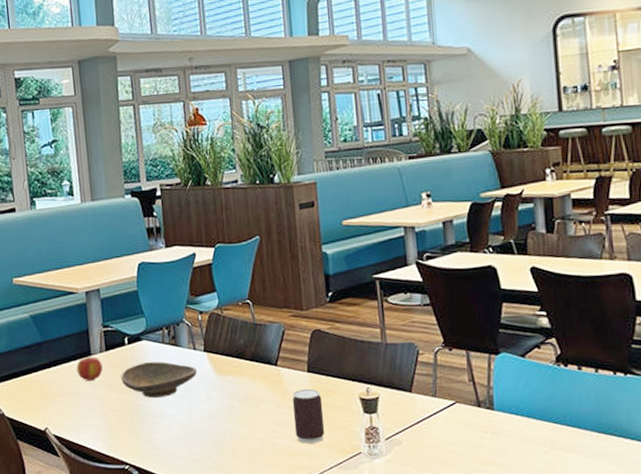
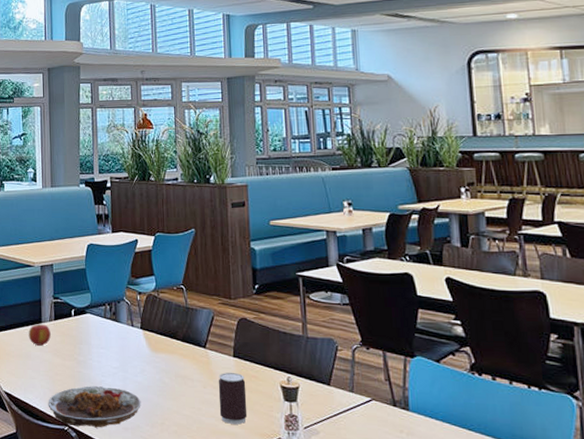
plate: none [104,418,209,464] -> present [48,386,141,428]
decorative bowl: present [121,361,197,399] -> none [66,333,133,368]

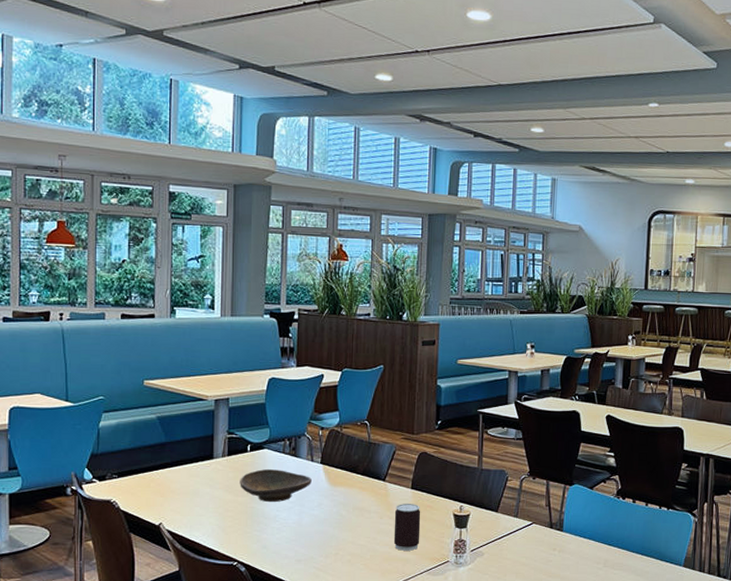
apple: present [28,324,51,346] -> none [197,460,223,482]
plate: present [48,386,141,428] -> none [216,521,316,562]
decorative bowl: none [66,333,133,368] -> present [240,468,312,503]

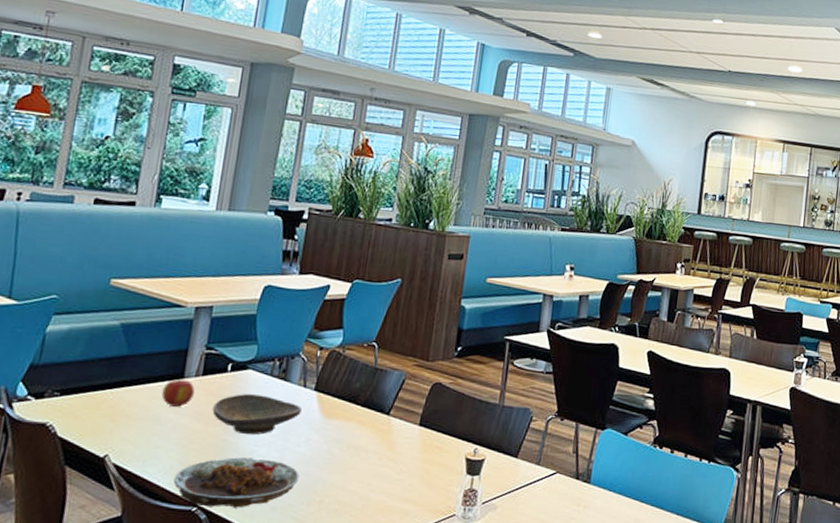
apple: none [197,460,223,482] -> present [161,379,195,407]
plate: none [216,521,316,562] -> present [173,457,300,508]
beverage can: present [393,504,421,551] -> none [391,443,428,501]

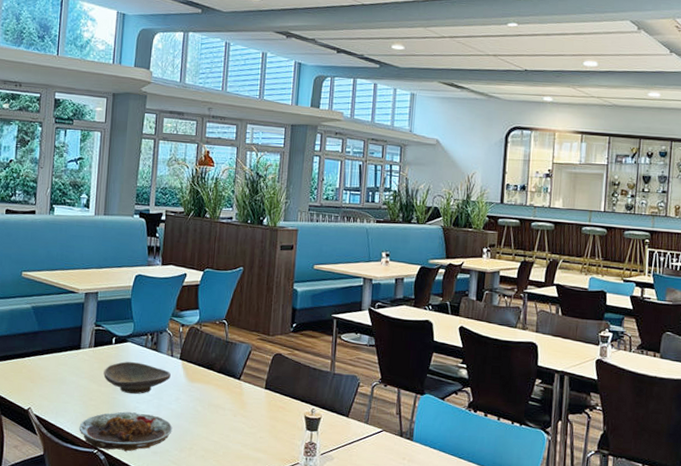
apple: present [161,379,195,407] -> none [65,350,89,372]

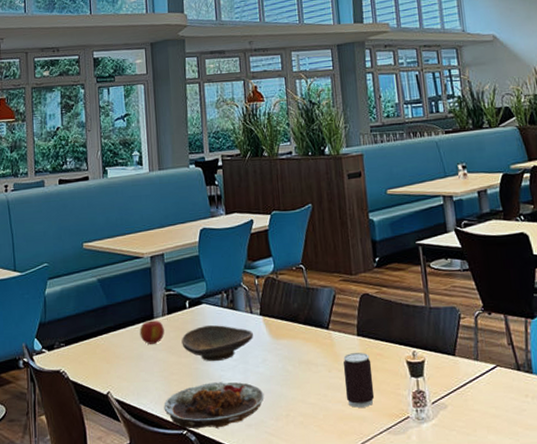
apple: none [65,350,89,372] -> present [139,320,165,344]
beverage can: none [246,403,274,450] -> present [343,353,375,408]

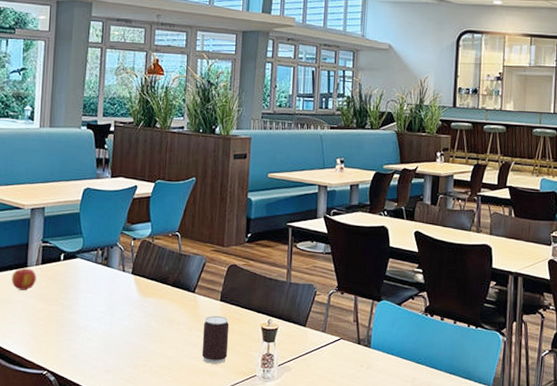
plate: present [164,382,264,429] -> none [27,330,126,371]
decorative bowl: present [181,324,253,362] -> none [52,278,123,312]

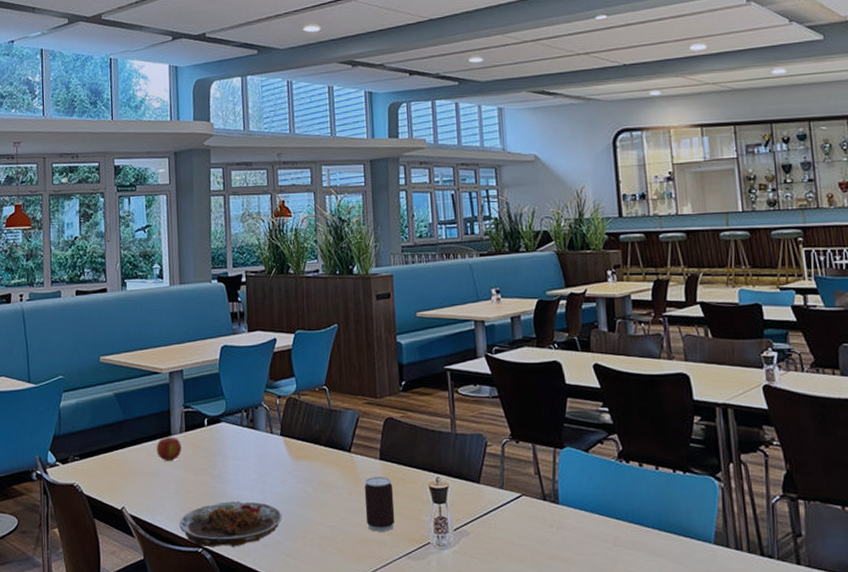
plate: none [27,330,126,371] -> present [179,501,282,547]

